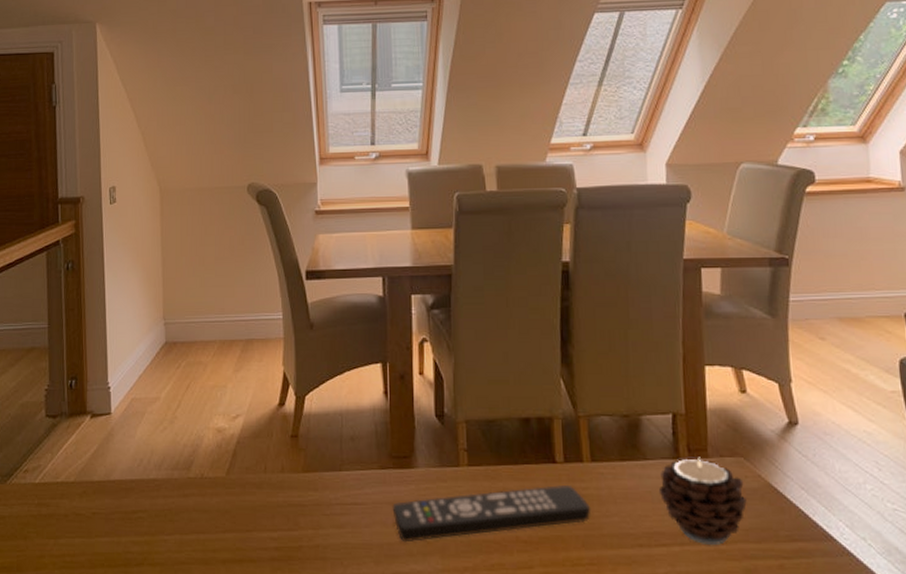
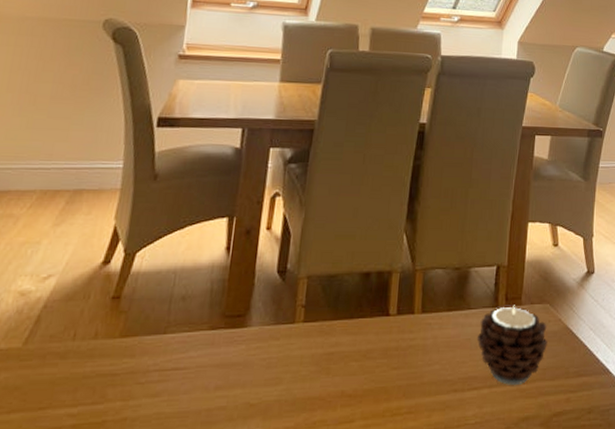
remote control: present [392,485,591,543] -> none [217,337,416,407]

